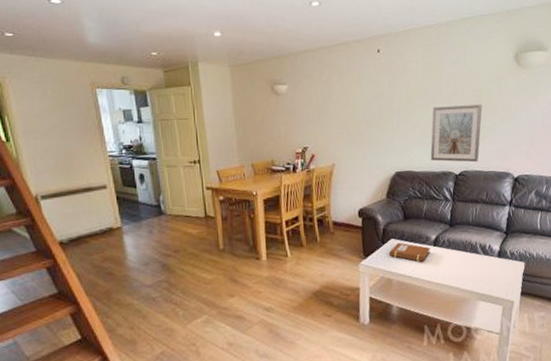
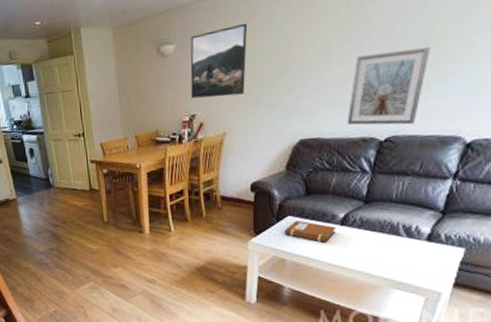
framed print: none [301,73,349,133] -> present [190,23,248,99]

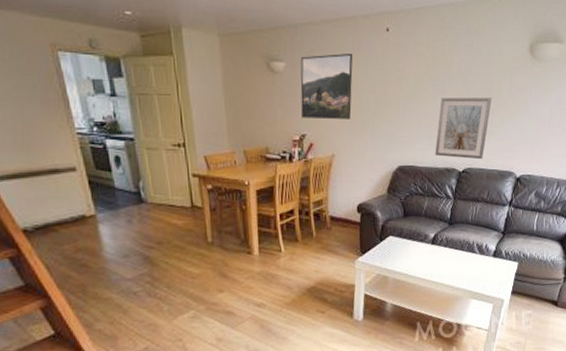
notebook: present [285,220,336,243] -> none [387,239,428,260]

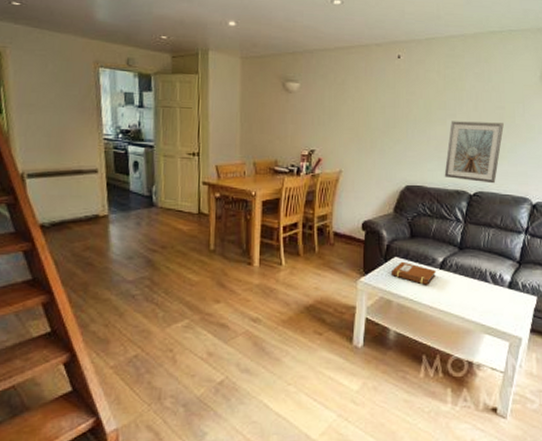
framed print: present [300,53,353,120] -> none [312,76,365,138]
notebook: none [387,239,428,260] -> present [392,261,436,285]

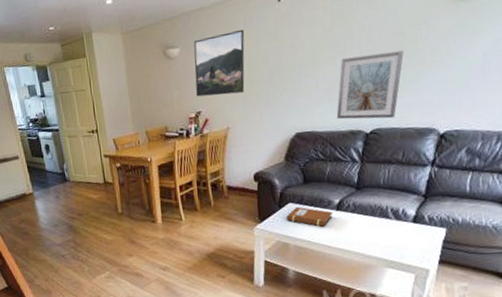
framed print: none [312,76,365,138] -> present [193,29,245,97]

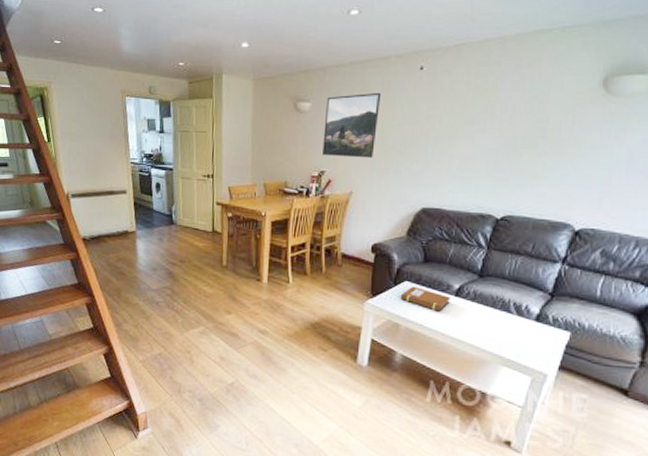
picture frame: present [336,51,404,120] -> none [467,137,545,207]

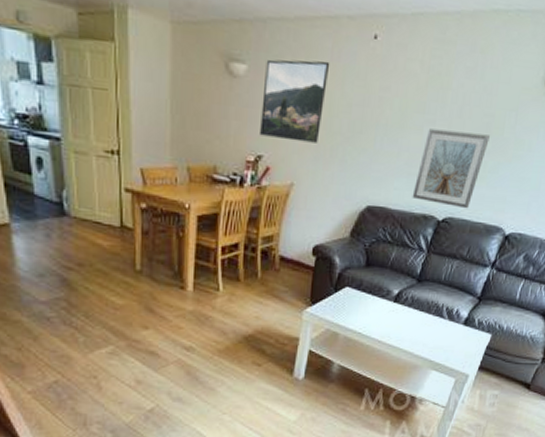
notebook: present [401,286,450,312] -> none [341,292,389,319]
picture frame: none [467,137,545,207] -> present [412,128,490,209]

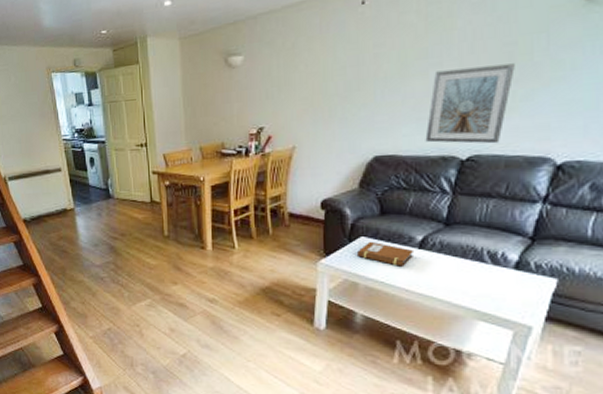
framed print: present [260,59,330,143] -> none [259,35,320,111]
notebook: none [341,292,389,319] -> present [358,241,413,266]

